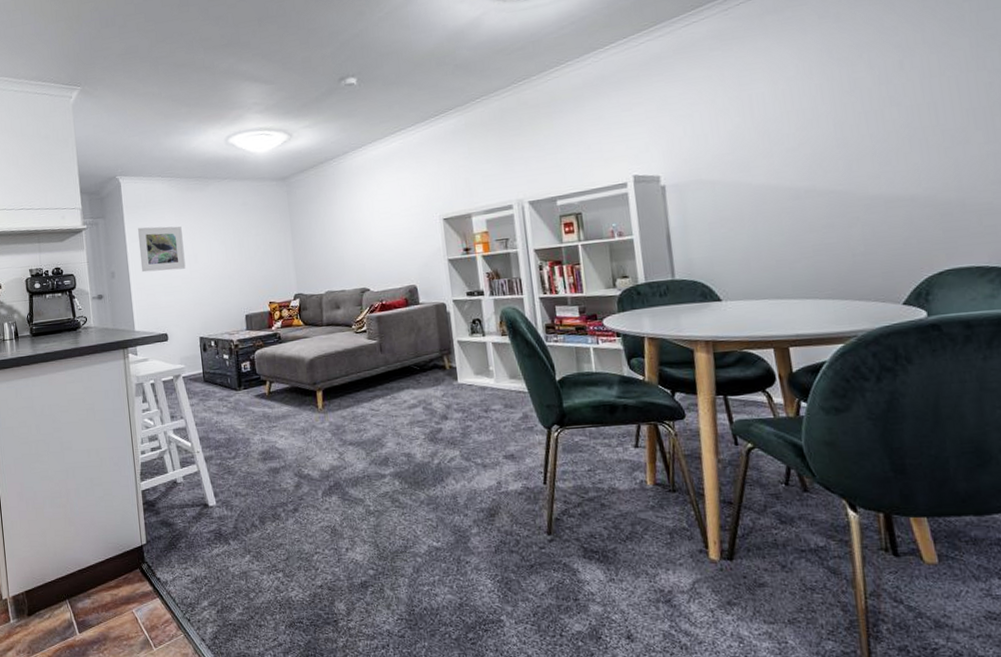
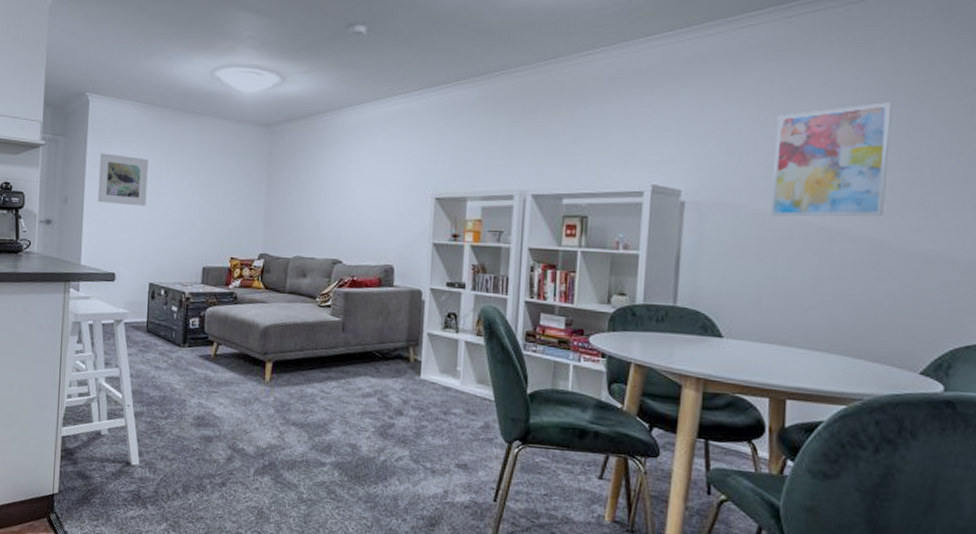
wall art: none [732,69,843,186] -> present [770,102,892,217]

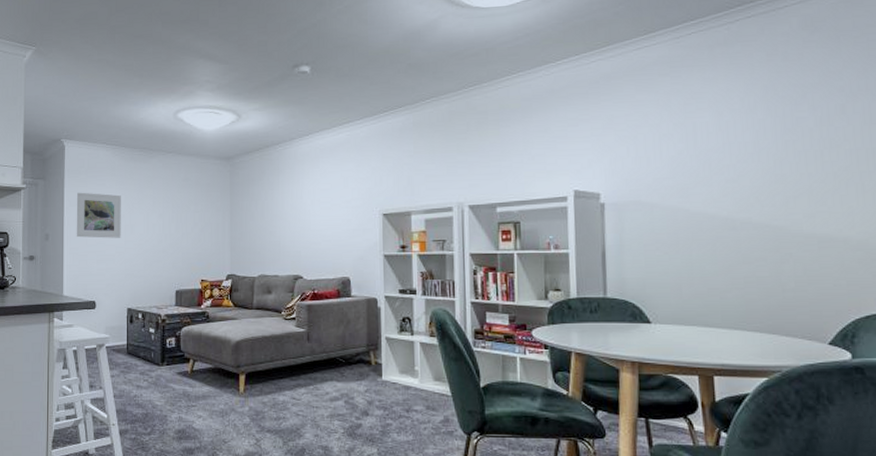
wall art: present [770,102,892,217] -> none [677,105,779,211]

